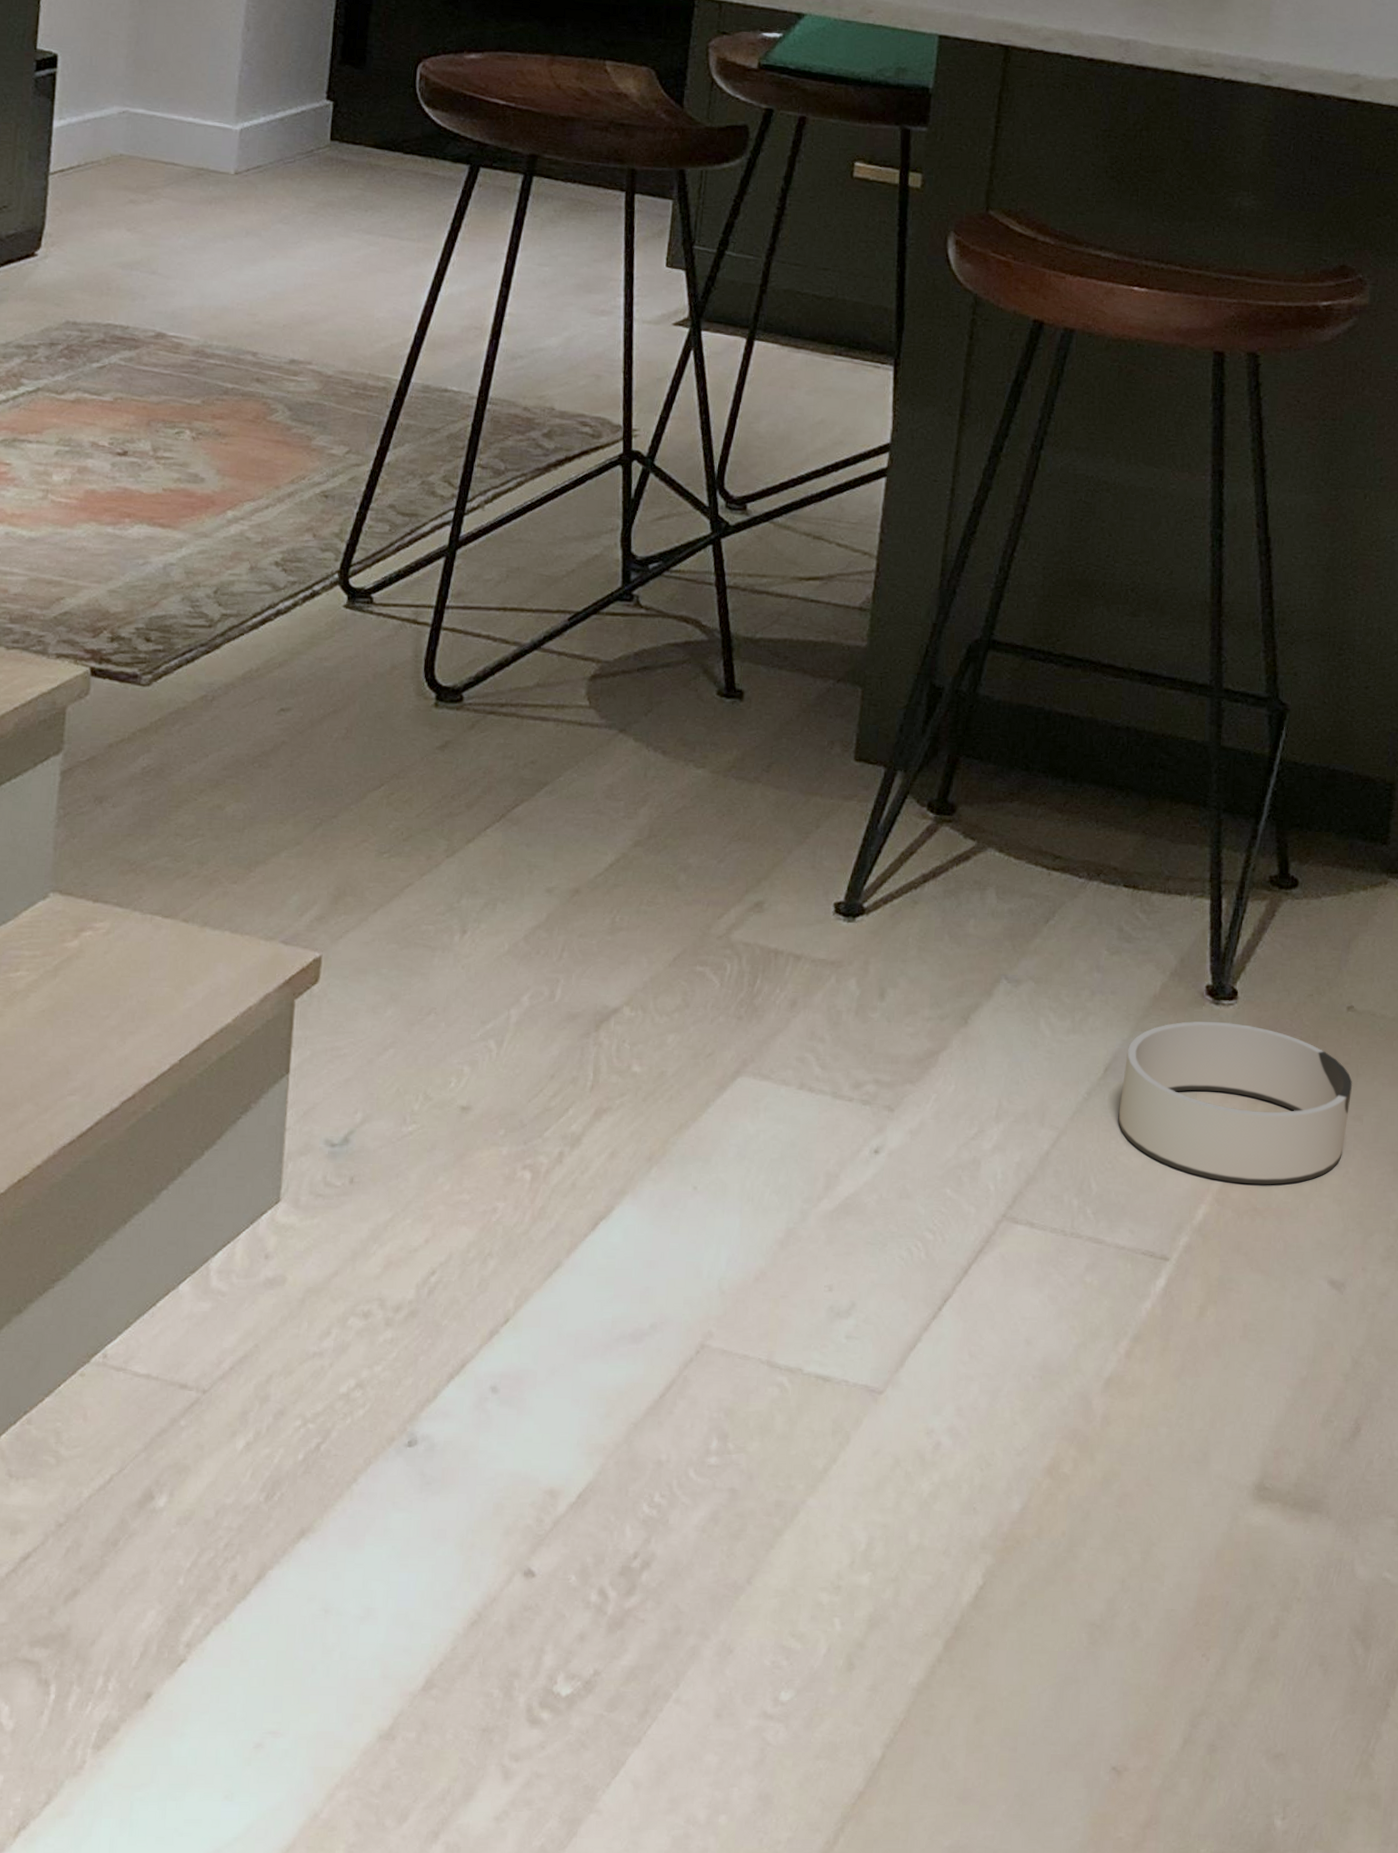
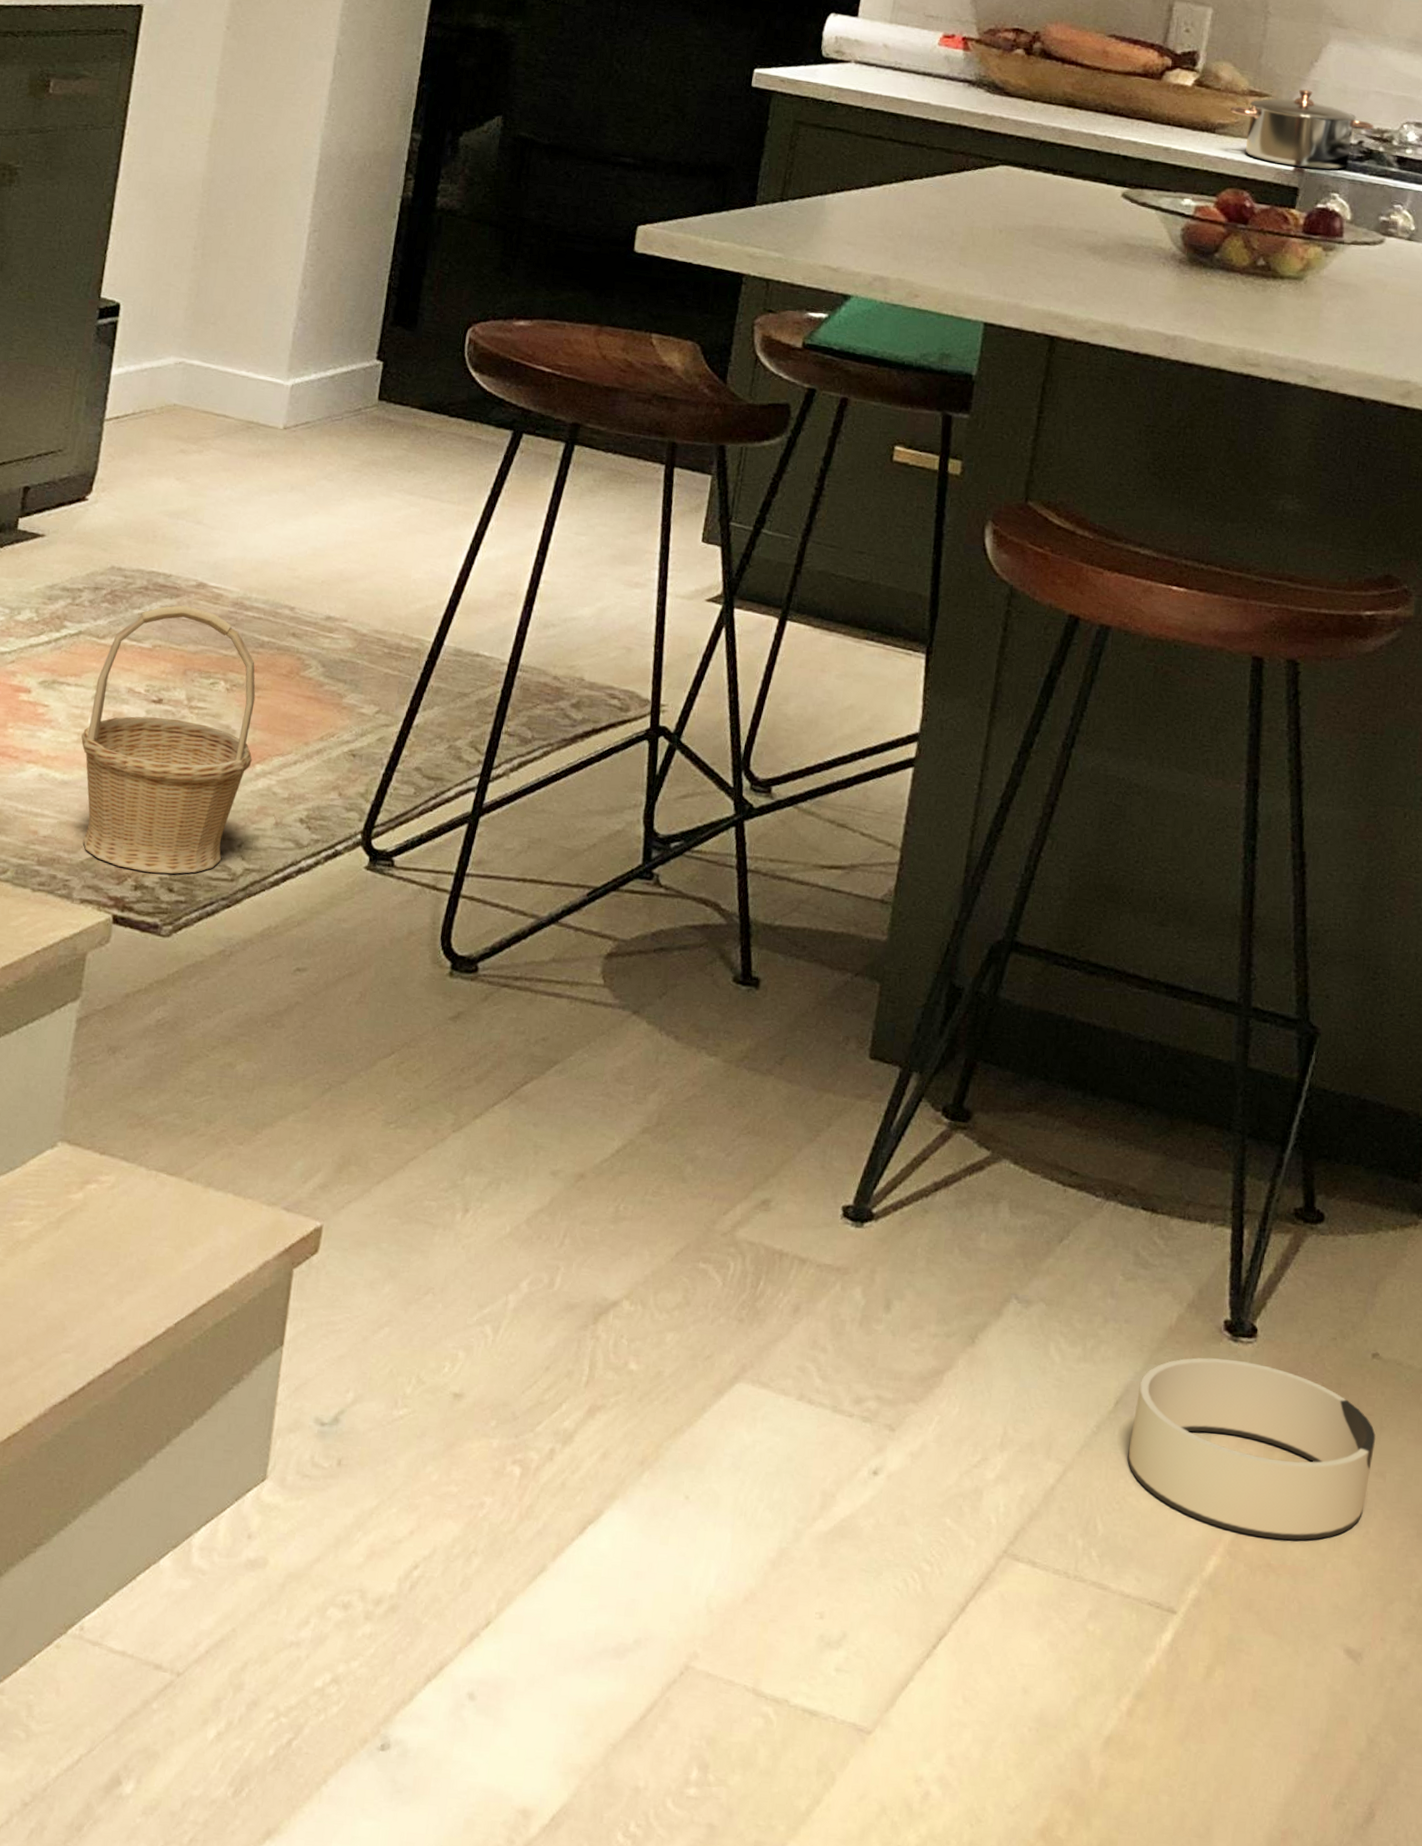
basket: none [46,356,223,624] -> present [81,605,256,874]

